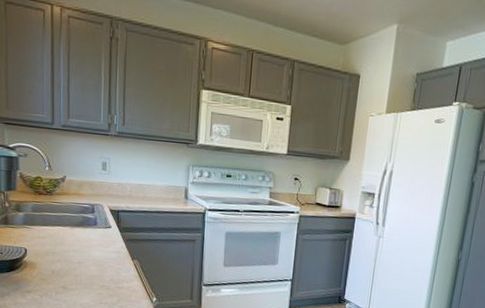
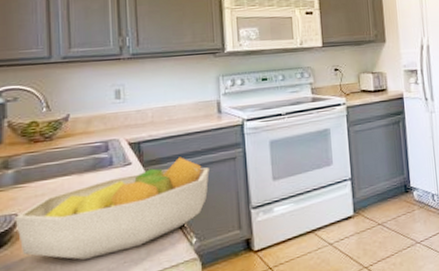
fruit bowl: none [24,230,172,294] -> present [14,157,209,260]

